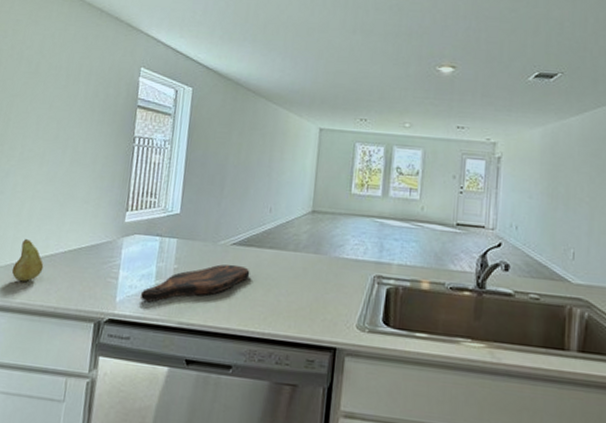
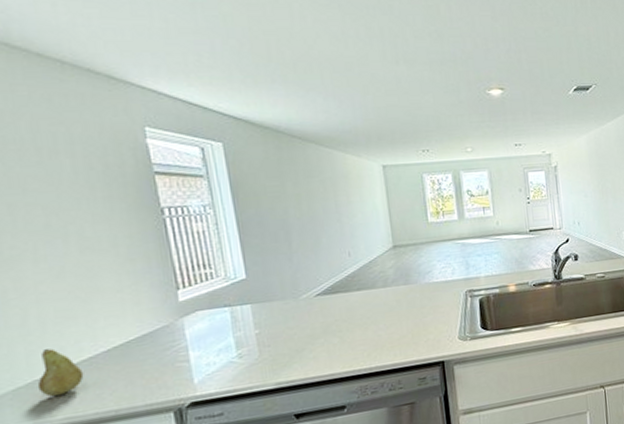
cutting board: present [141,264,250,302] -> none [223,313,343,374]

